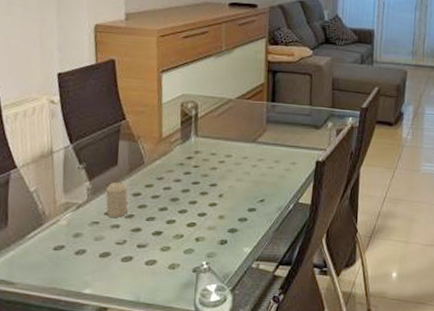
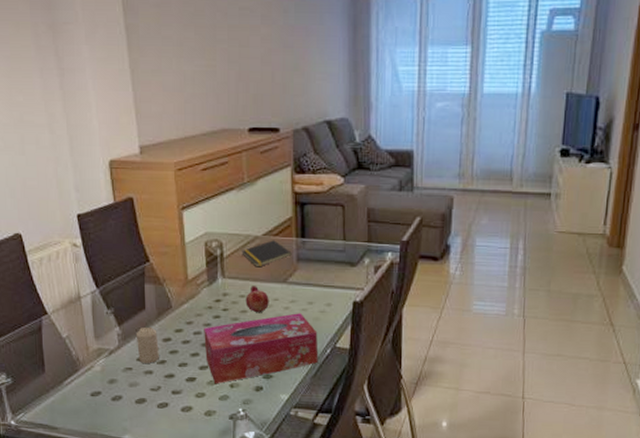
tissue box: none [173,171,282,238] -> present [204,313,318,384]
notepad: none [215,103,262,128] -> present [241,240,292,267]
fruit: none [216,144,239,169] -> present [245,286,269,312]

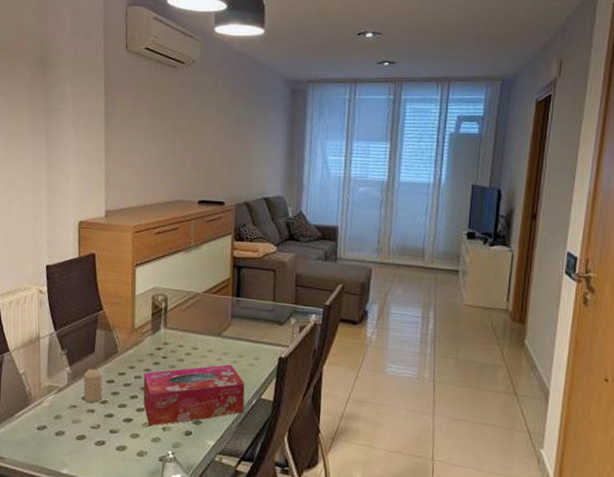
notepad: present [241,240,292,267] -> none [183,297,227,321]
fruit: present [245,286,269,312] -> none [183,337,204,362]

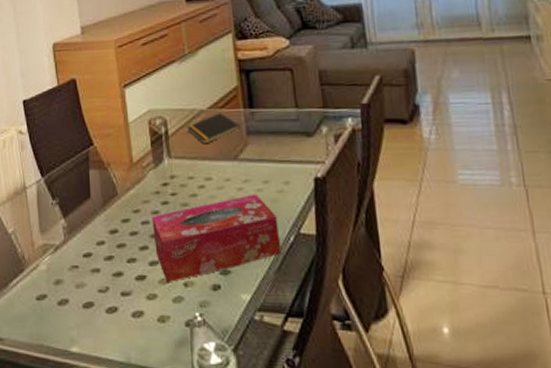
candle: present [83,368,103,403] -> none [81,217,106,260]
notepad: none [183,297,227,321] -> present [187,113,241,144]

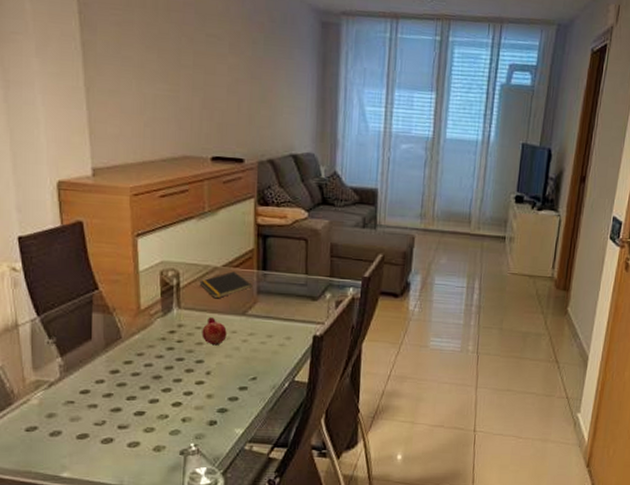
tissue box: present [152,194,282,283] -> none [155,346,276,419]
fruit: none [194,165,221,195] -> present [202,317,227,344]

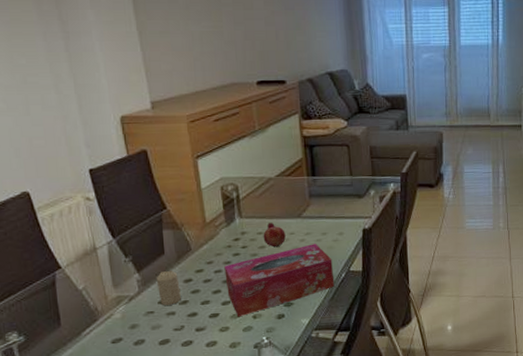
candle: none [80,358,105,397] -> present [156,270,181,306]
tissue box: none [155,346,276,419] -> present [224,244,335,317]
notepad: present [199,271,252,299] -> none [257,180,304,206]

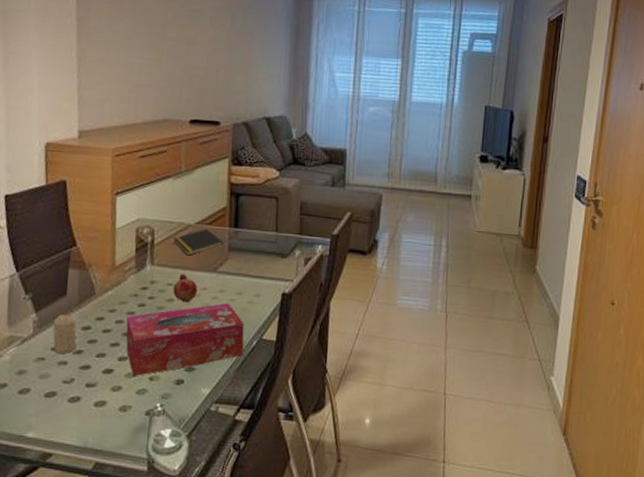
notepad: none [257,180,304,206] -> present [173,229,224,256]

